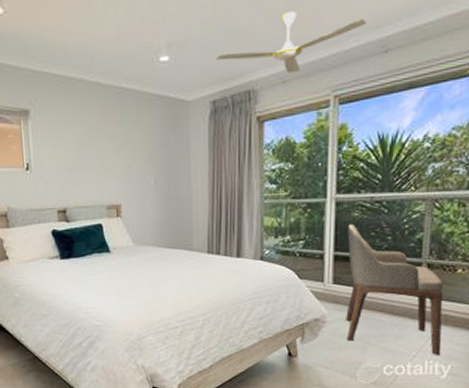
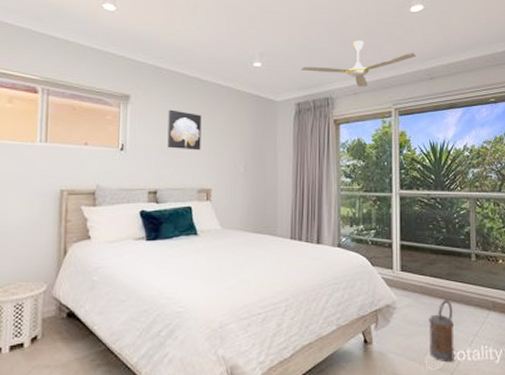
wall art: none [70,121,107,165] -> present [167,109,202,151]
armchair: present [346,223,443,356] -> none [410,216,493,341]
watering can: none [363,313,394,376] -> present [429,300,454,363]

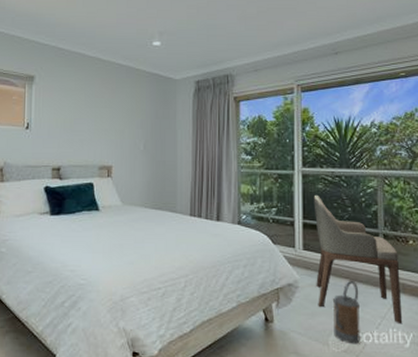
wall art: present [167,109,202,151] -> none [70,89,102,129]
ceiling fan: present [301,40,416,88] -> none [200,16,320,64]
armchair: none [410,216,493,341] -> present [313,194,403,325]

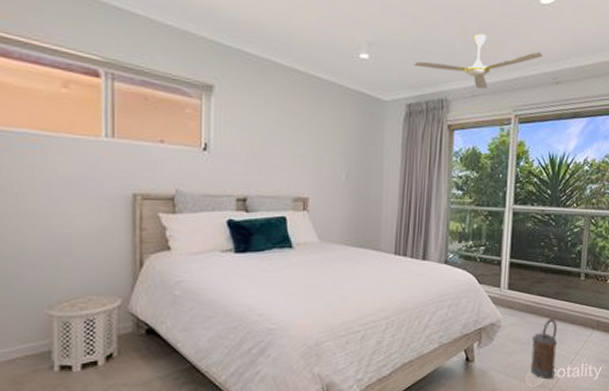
ceiling fan: none [200,16,320,64] -> present [414,33,543,90]
armchair: present [313,194,403,325] -> none [518,233,597,359]

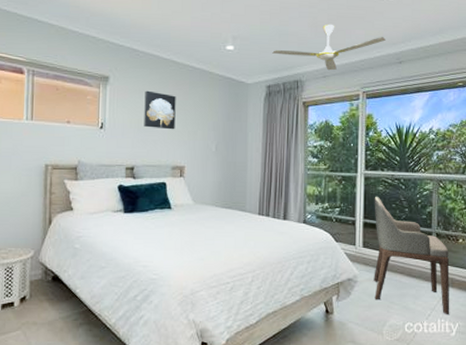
wall art: none [258,104,298,154] -> present [144,90,176,130]
armchair: none [518,233,597,359] -> present [374,196,450,315]
watering can: present [531,318,557,380] -> none [388,275,412,334]

